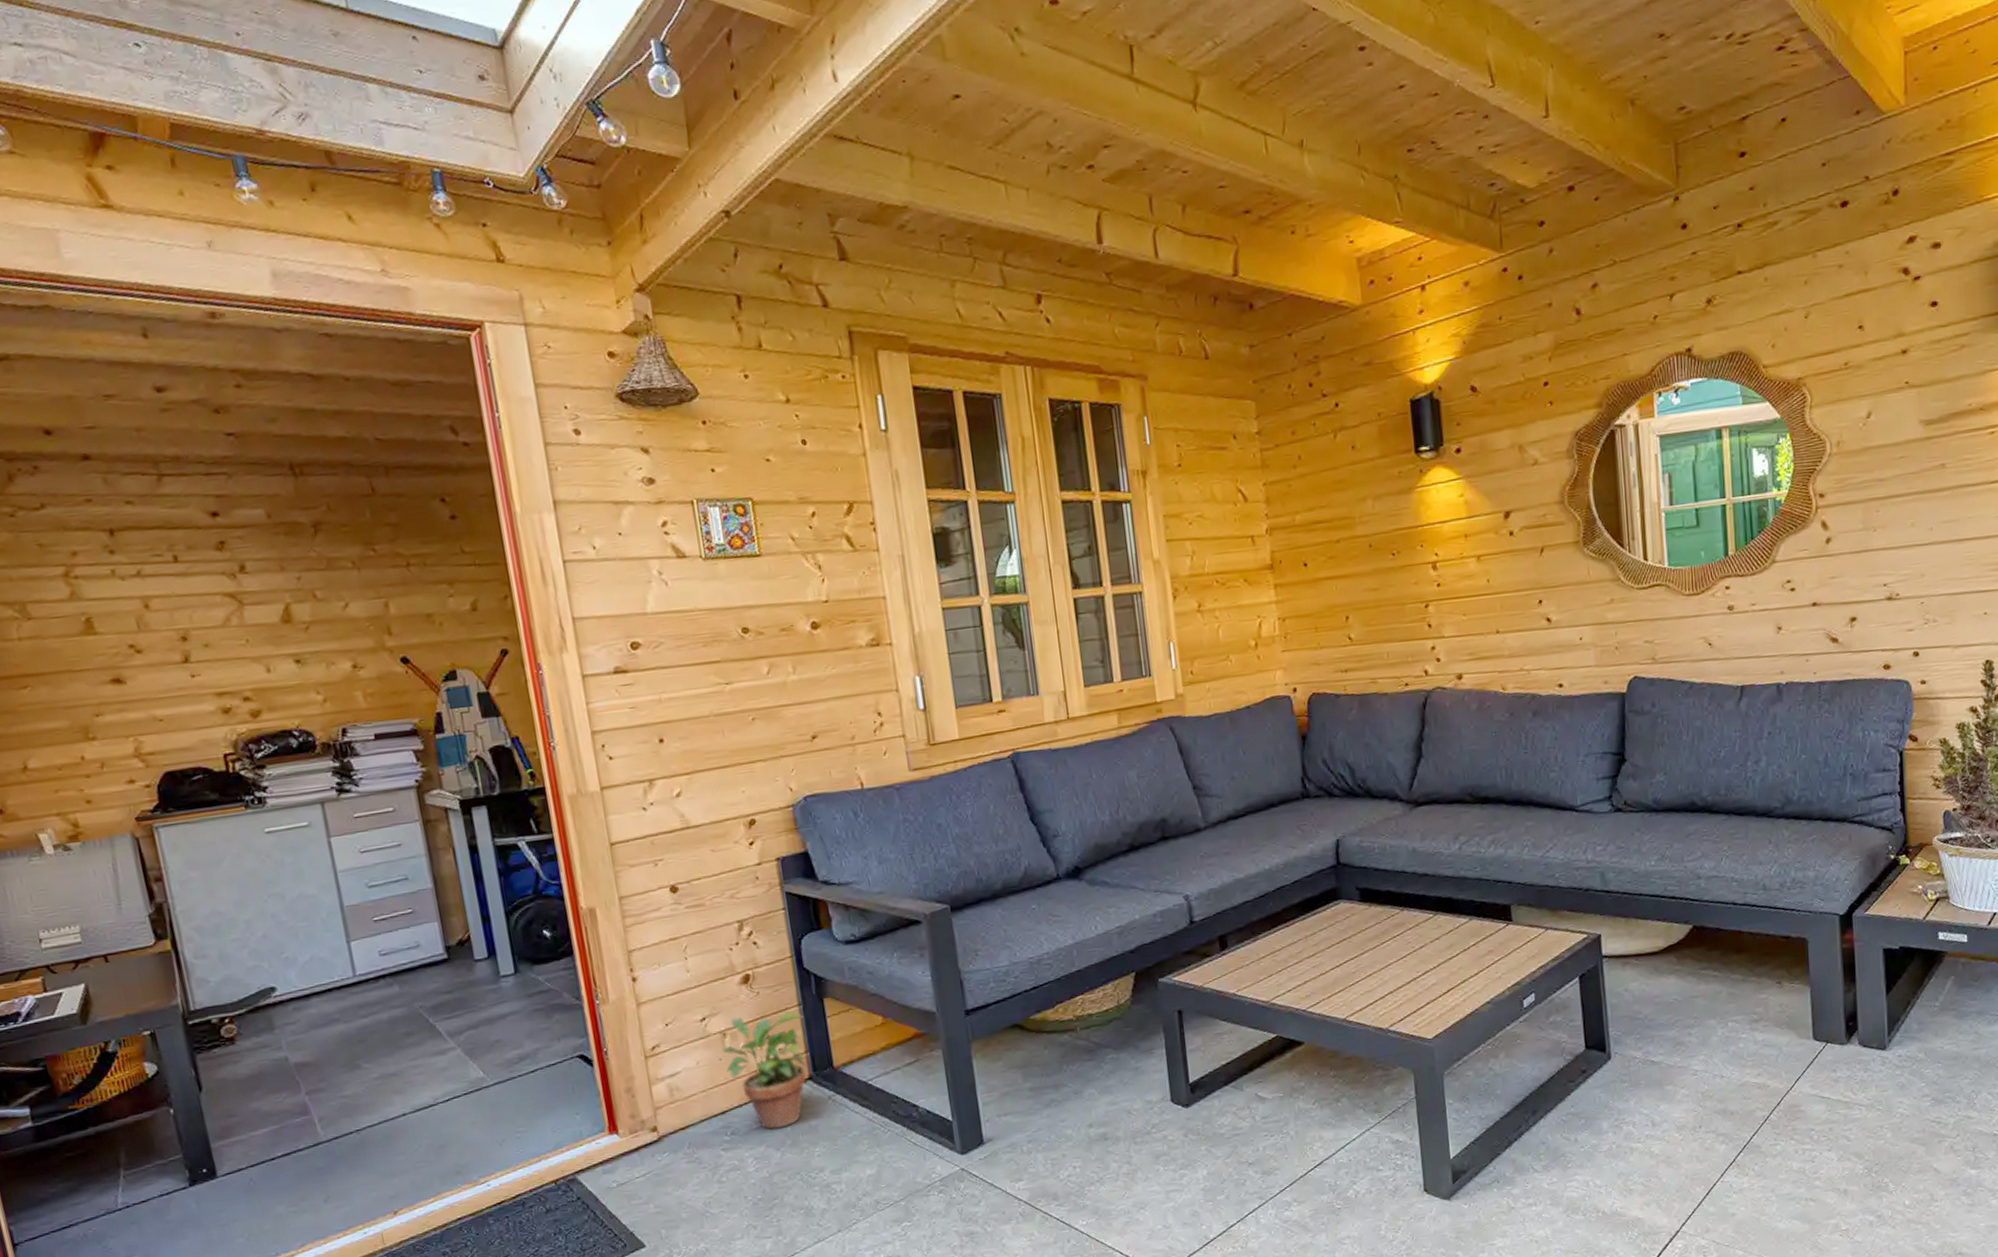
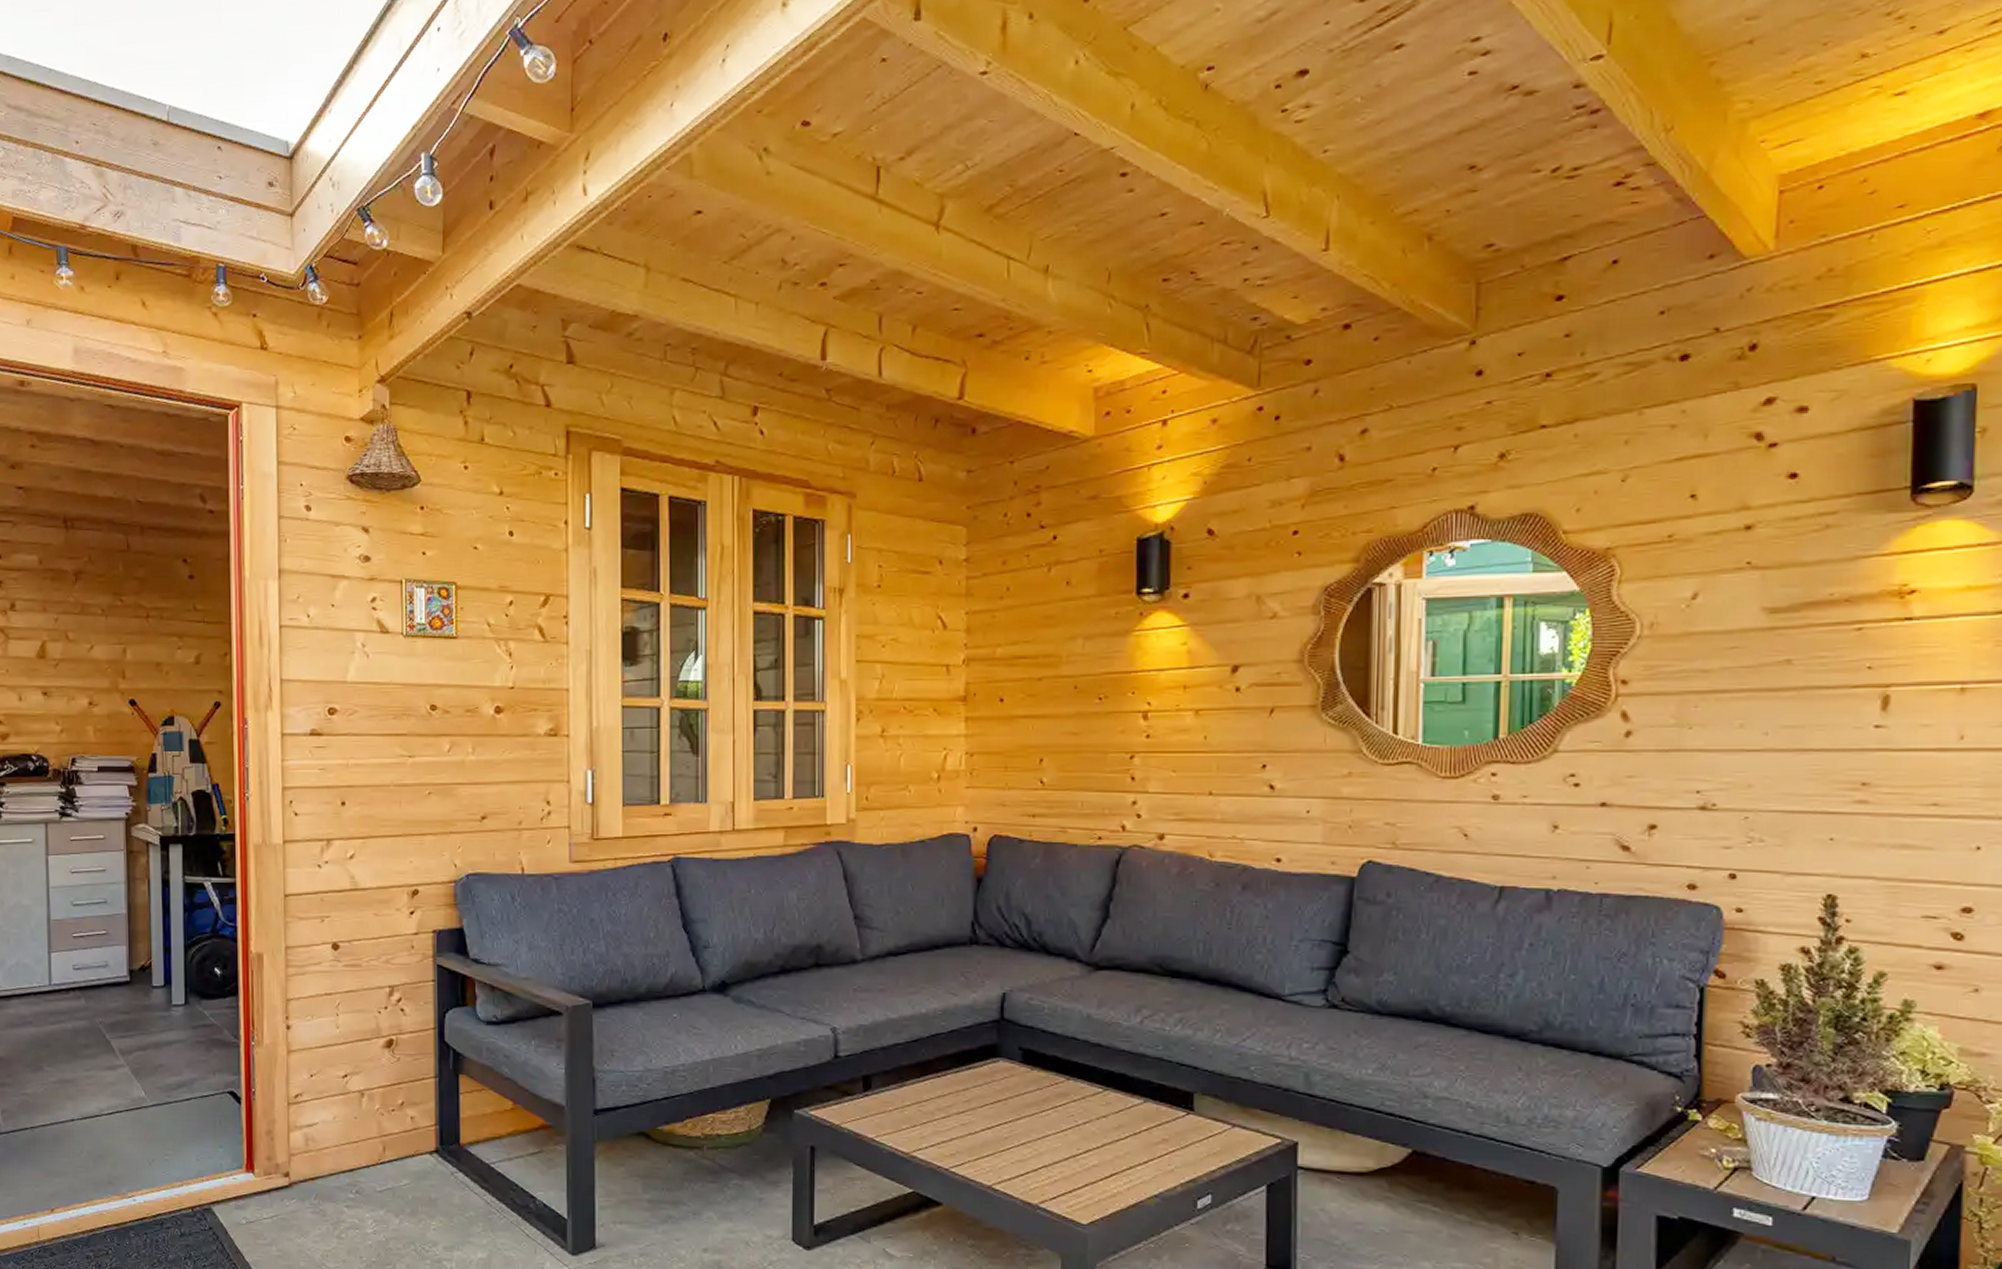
potted plant: present [722,1011,809,1130] -> none [358,1080,438,1196]

